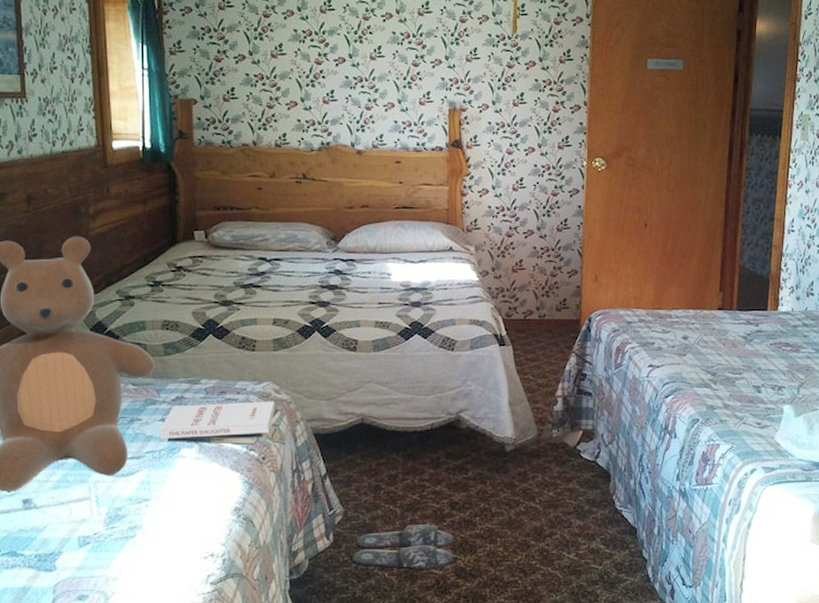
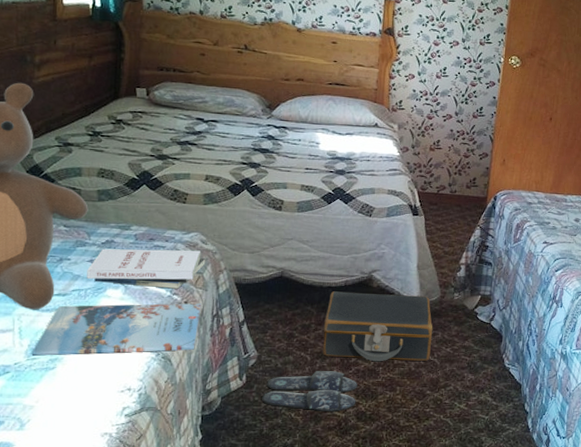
magazine: none [110,459,280,524] -> present [31,303,202,356]
suitcase: none [411,435,532,512] -> present [322,291,433,362]

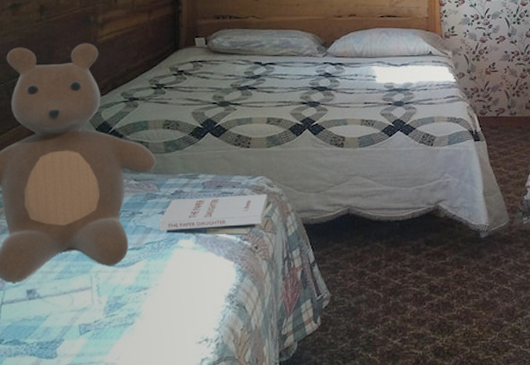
magazine: present [31,303,202,356] -> none [110,248,272,312]
slippers: present [262,371,357,412] -> none [338,307,433,350]
suitcase: present [322,291,433,362] -> none [394,222,505,295]

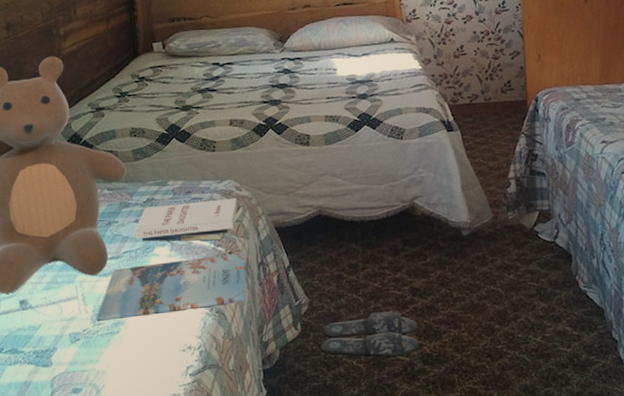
magazine: none [110,248,272,312] -> present [96,253,246,321]
slippers: none [338,307,433,350] -> present [320,311,419,357]

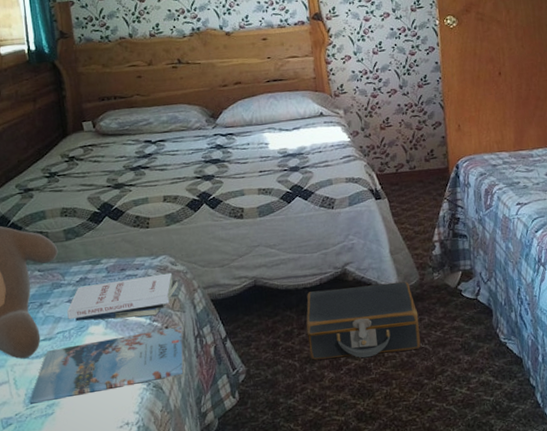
slippers: present [320,311,419,357] -> none [258,374,354,420]
suitcase: none [371,219,493,298] -> present [306,281,421,360]

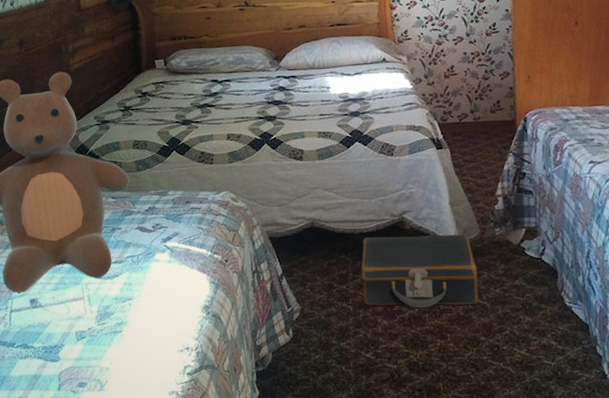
magazine: present [29,326,184,404] -> none [100,261,242,321]
books: present [67,273,179,321] -> none [136,208,239,249]

